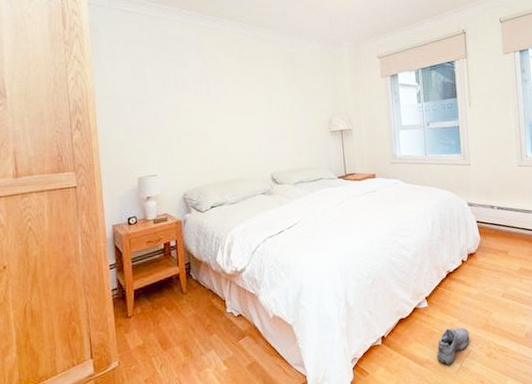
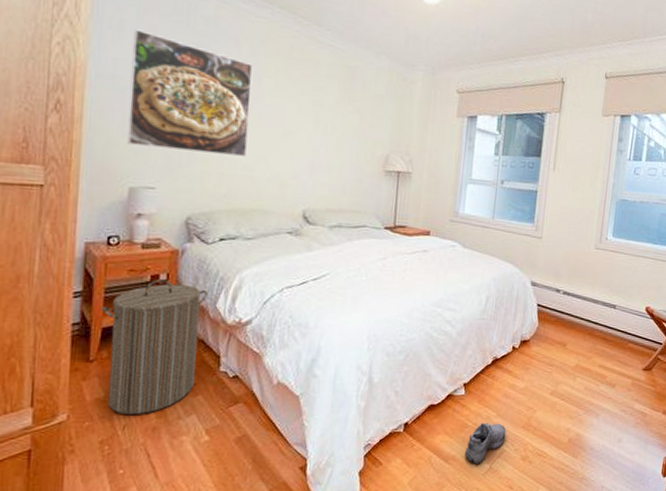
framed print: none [124,57,220,145] -> present [127,29,253,156]
laundry hamper: none [131,245,210,357] -> present [101,279,208,415]

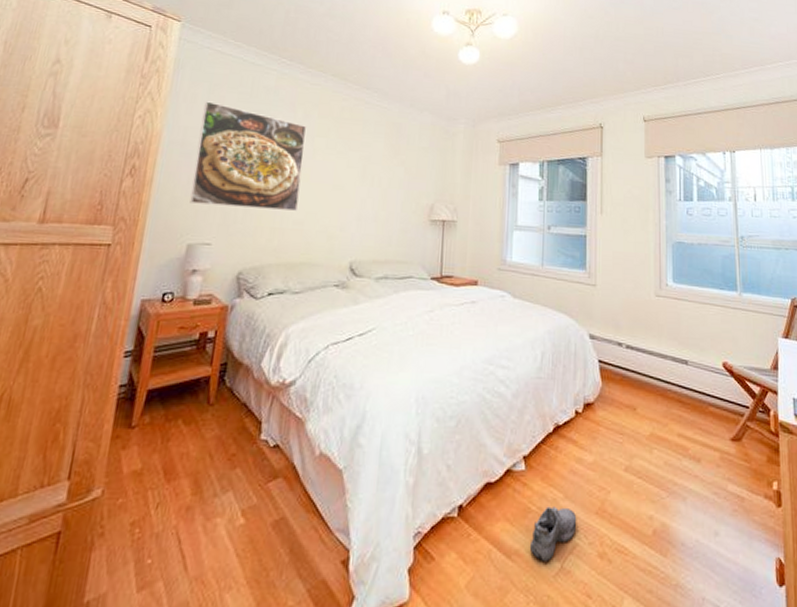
laundry hamper: present [101,279,208,415] -> none [143,336,254,491]

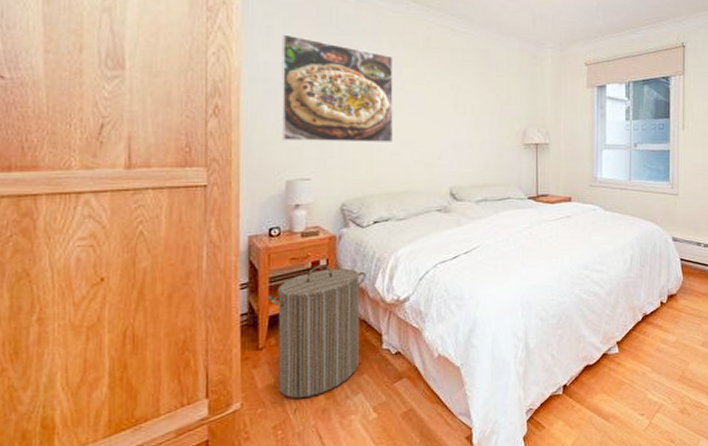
laundry hamper: none [143,336,254,491] -> present [266,265,366,399]
shoe: present [529,506,577,563] -> none [623,378,663,421]

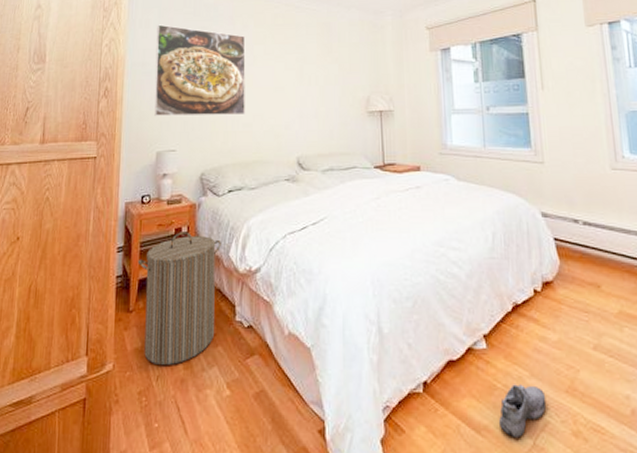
shoe: none [623,378,663,421] -> present [498,384,547,439]

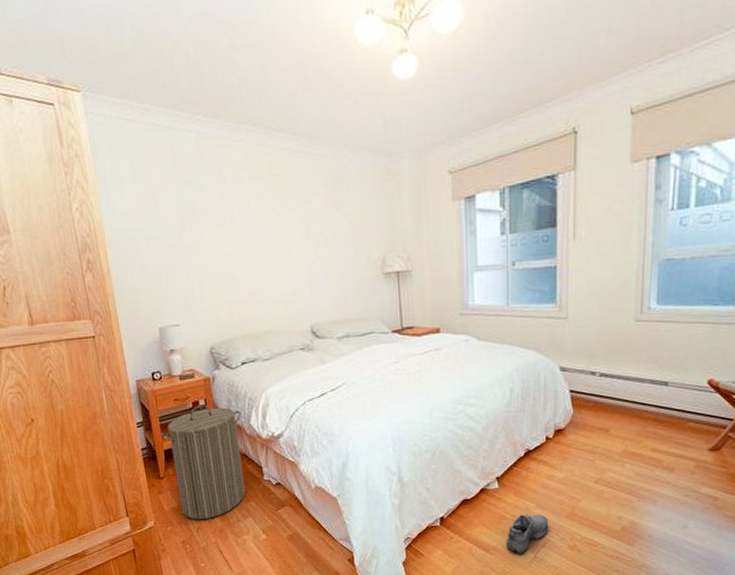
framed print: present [154,24,246,116] -> none [132,180,249,289]

